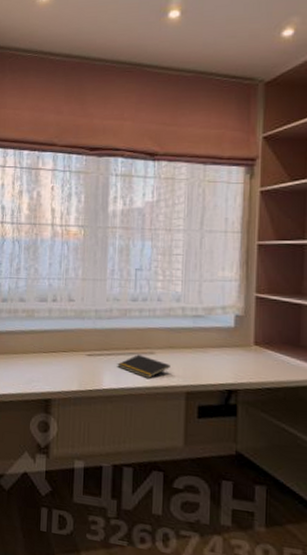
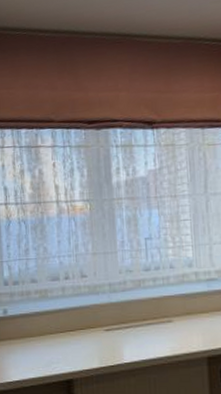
notepad: present [117,354,170,378] -> none [136,324,189,347]

